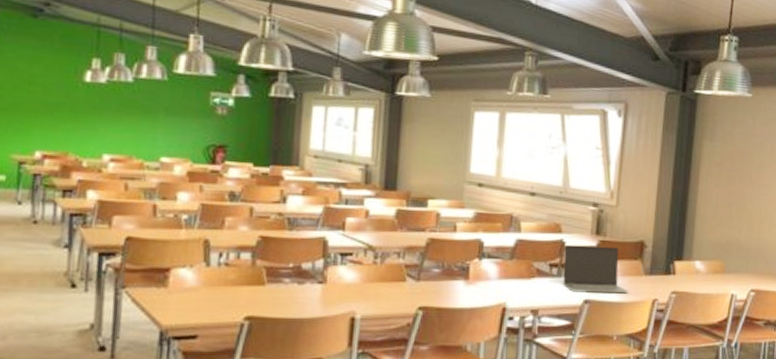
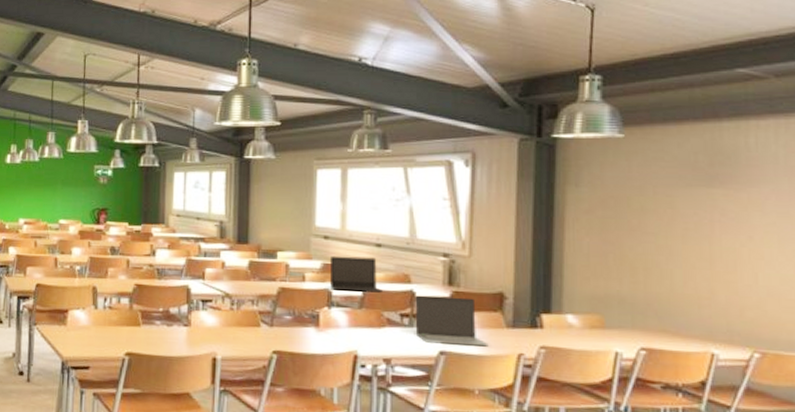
laptop: none [482,204,534,243] -> present [329,255,383,293]

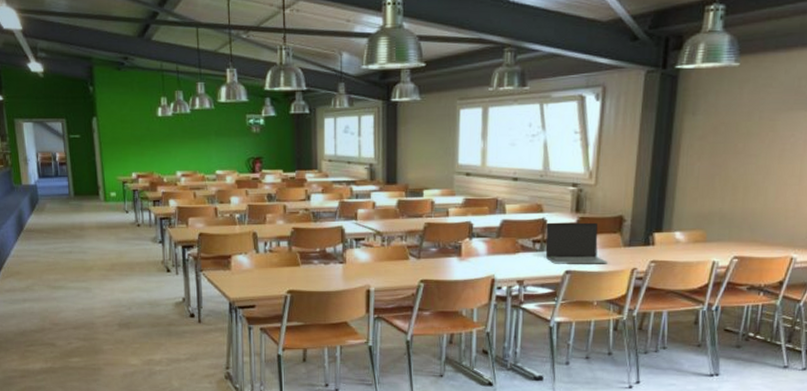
laptop: present [329,255,383,293] -> none [471,191,518,224]

